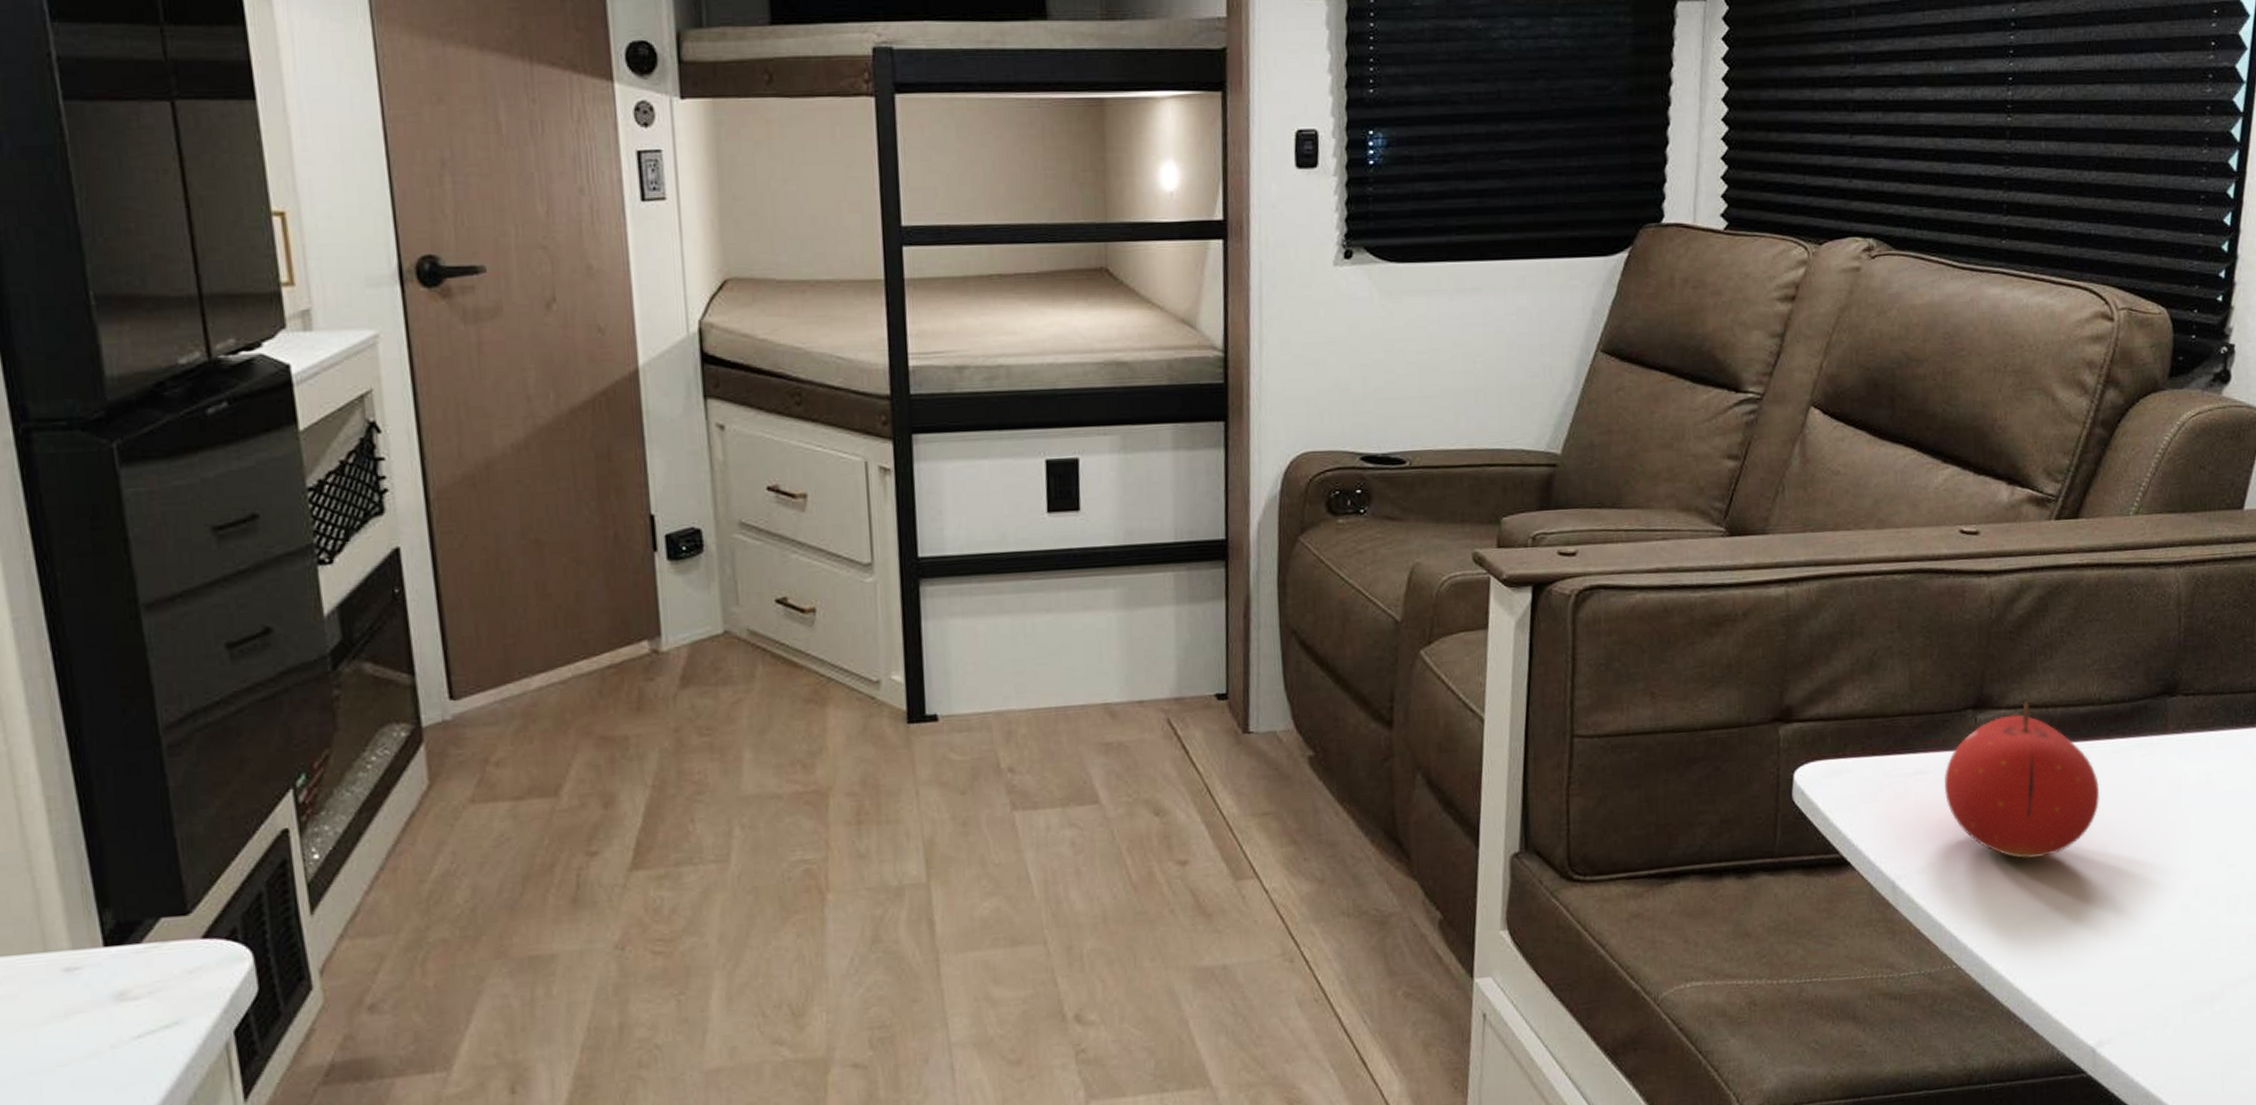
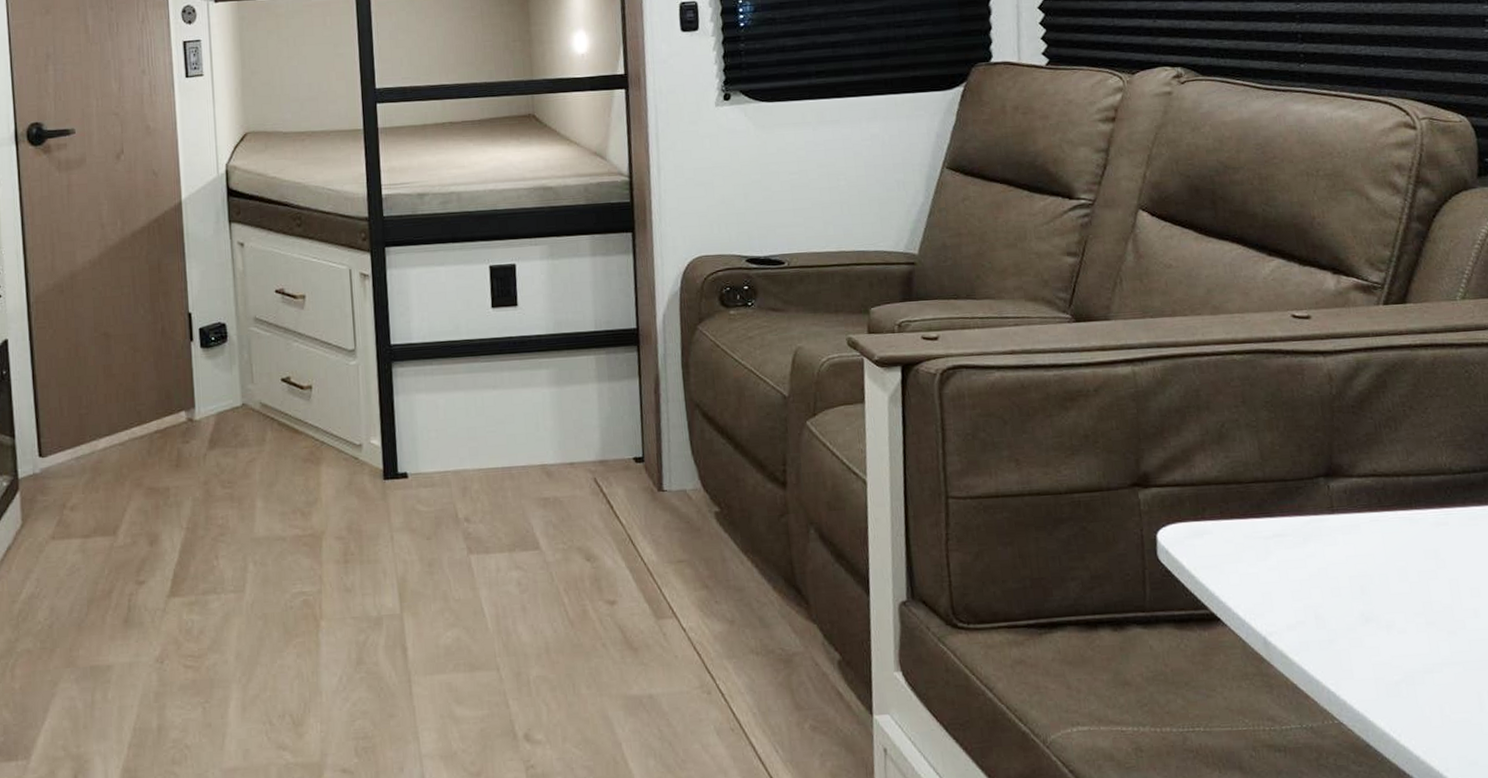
fruit: present [1944,701,2100,860] -> none [1304,470,1464,620]

